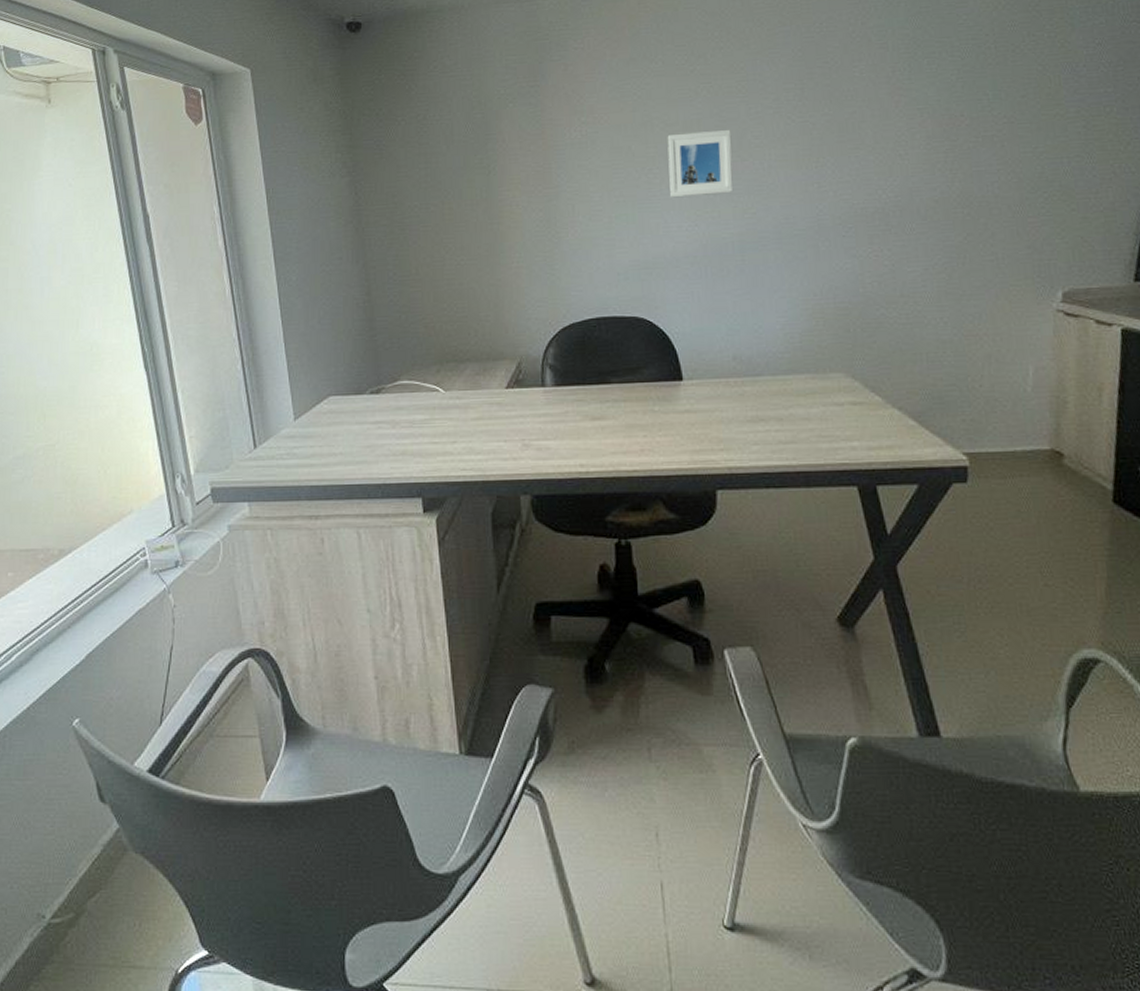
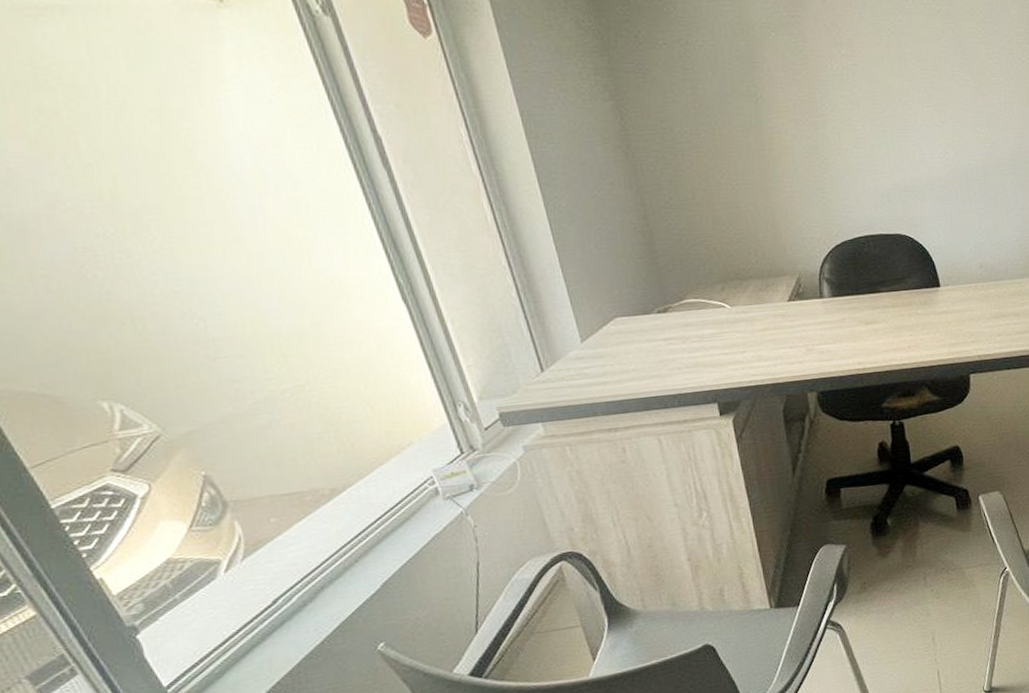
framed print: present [667,129,734,198] -> none [919,67,977,128]

